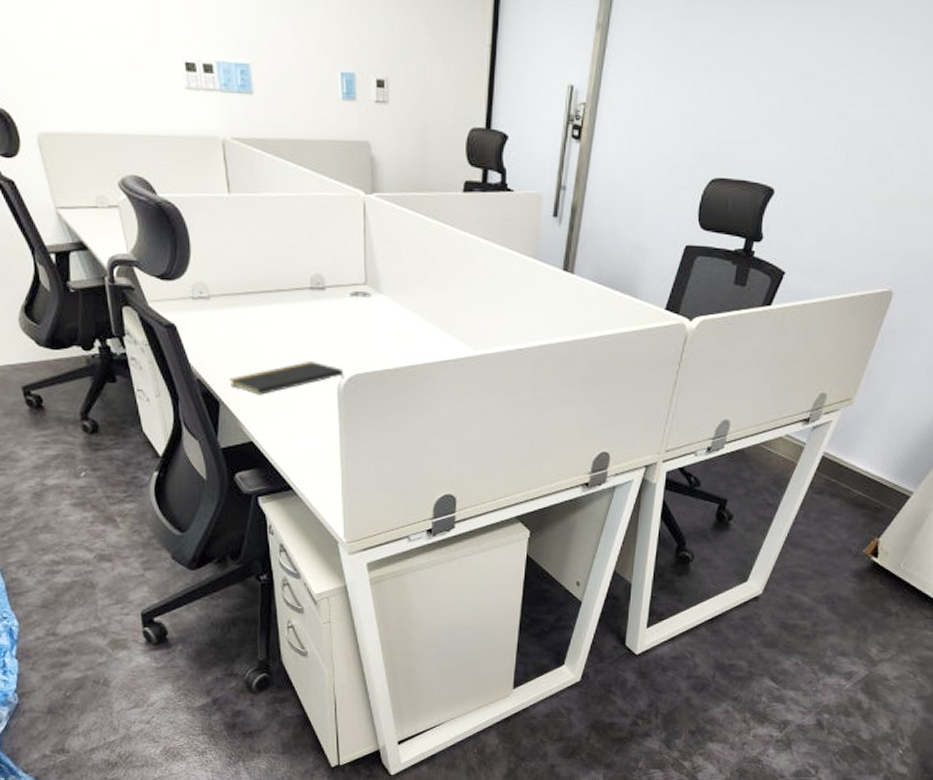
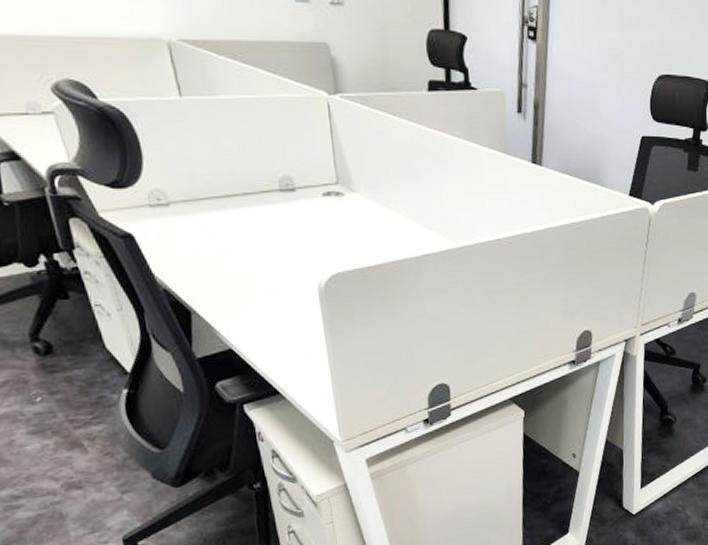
notepad: present [230,360,344,395] -> none [200,262,324,301]

